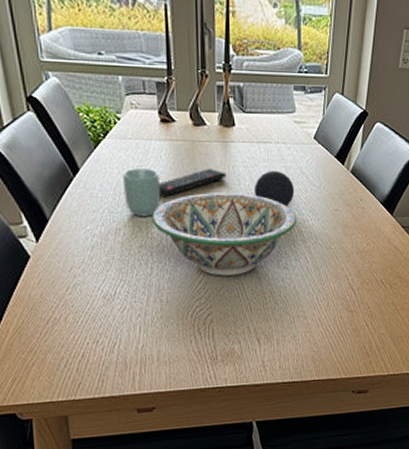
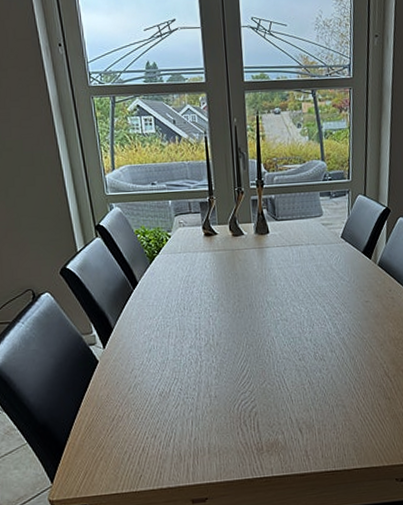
cup: present [123,167,161,217] -> none [174,276,207,321]
decorative bowl: present [152,193,297,276] -> none [200,292,331,370]
remote control: present [158,169,227,197] -> none [204,273,264,302]
decorative ball: present [253,171,295,207] -> none [288,269,327,302]

